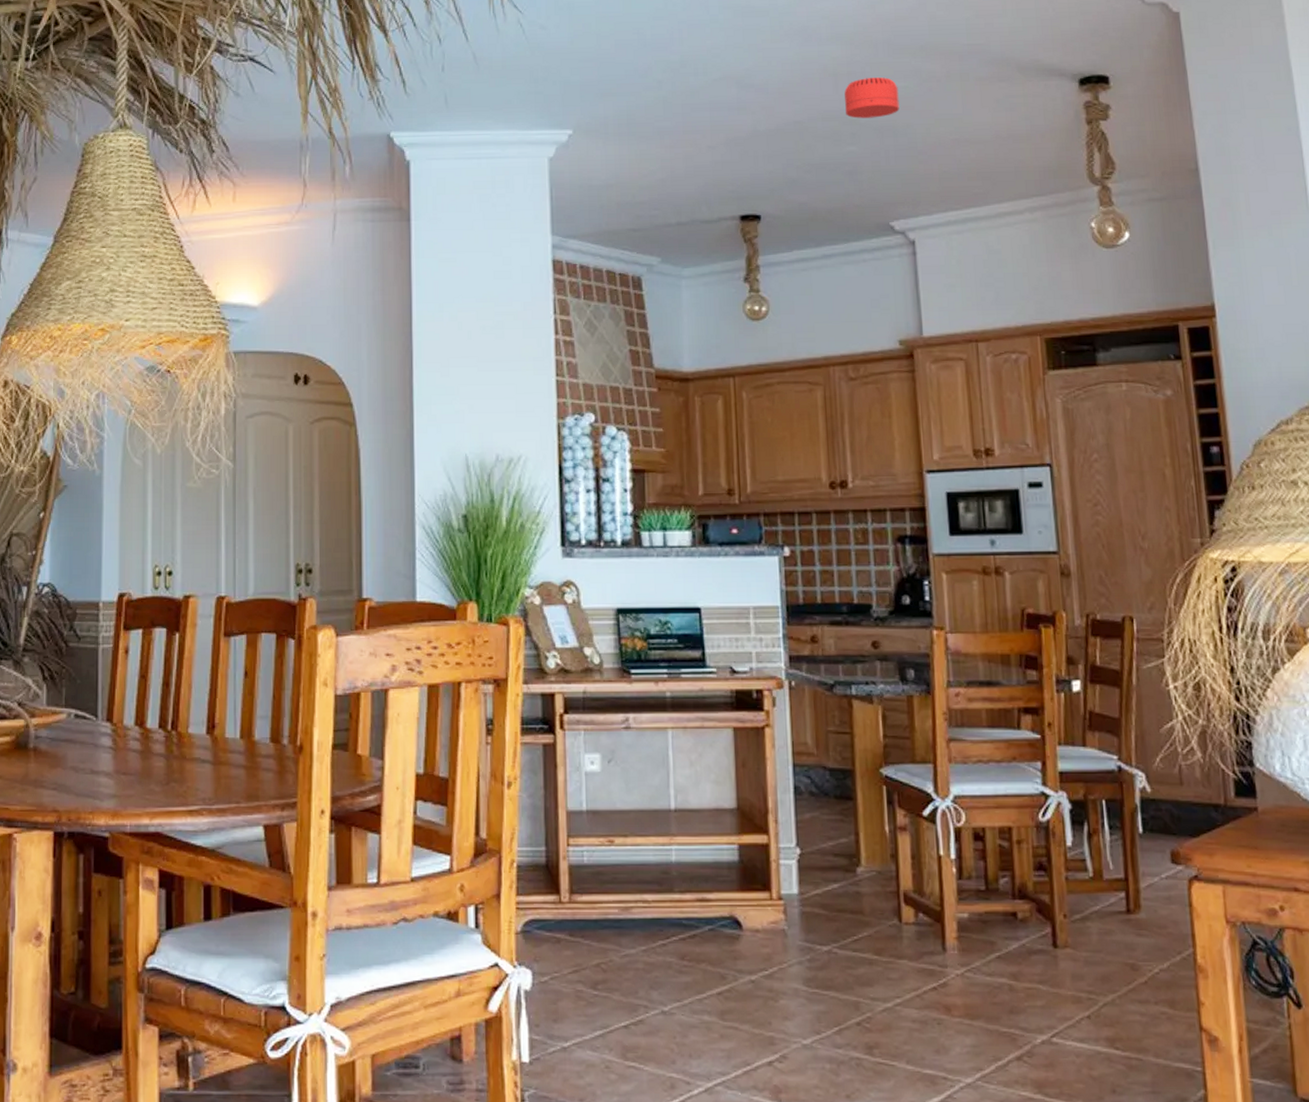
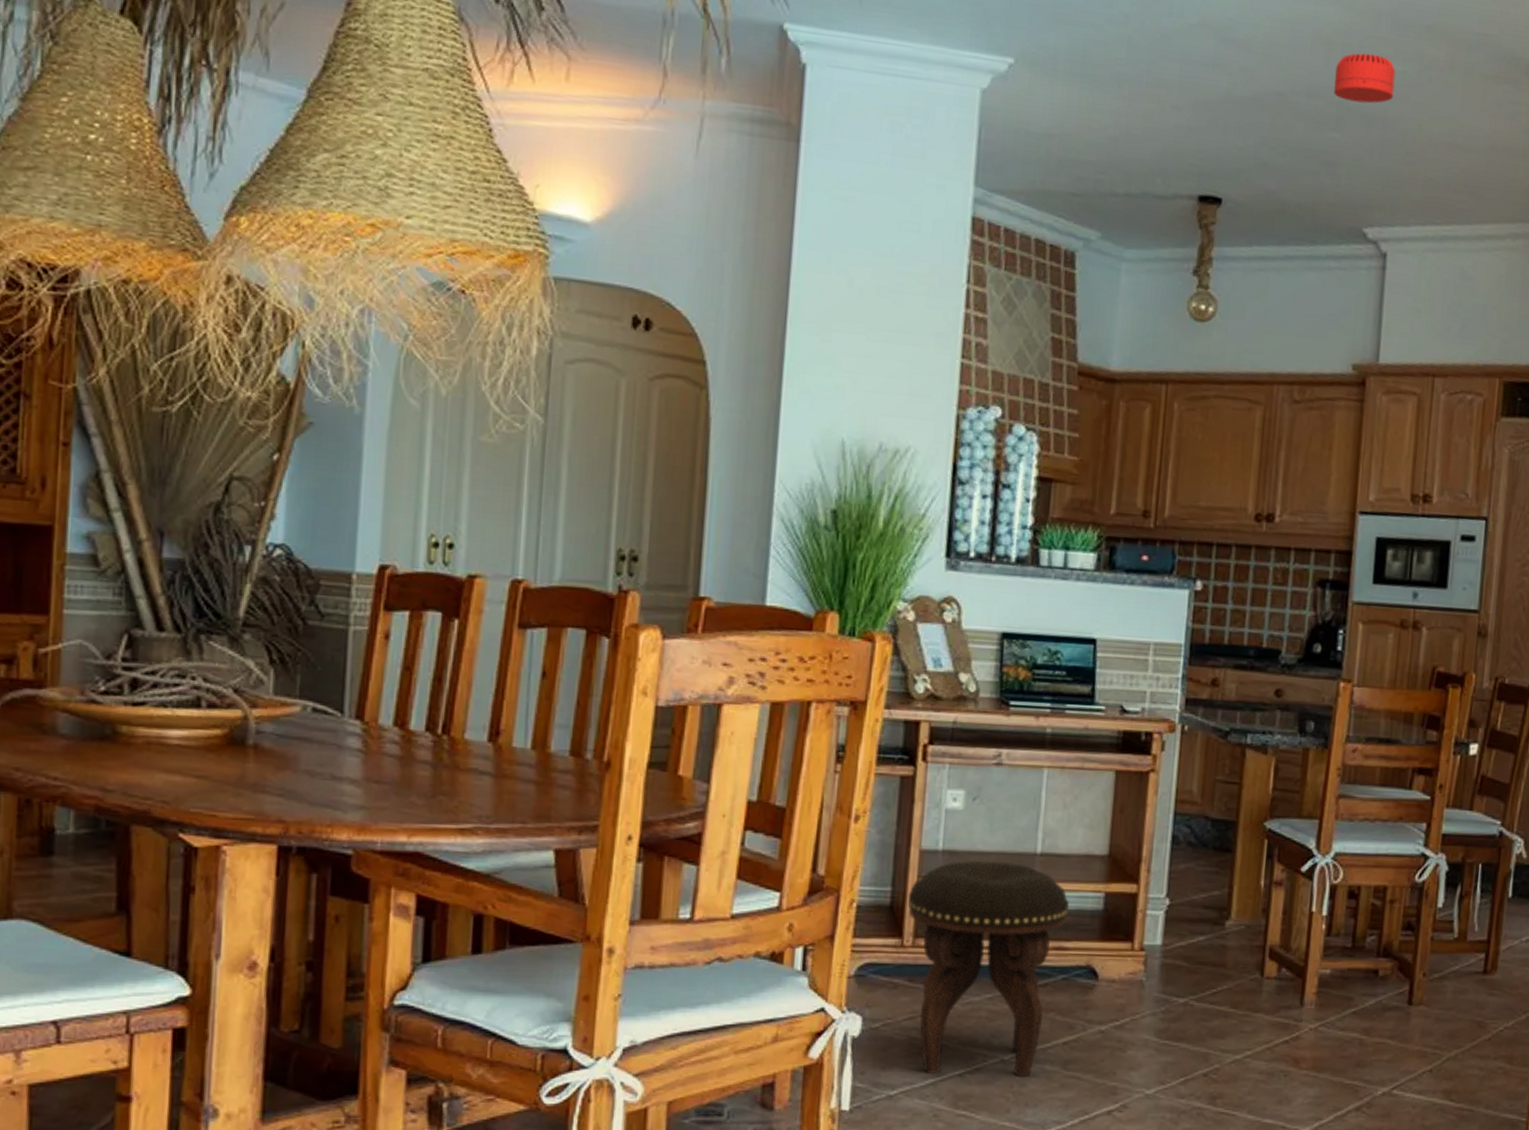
footstool: none [560,818,707,1029] -> present [907,860,1069,1078]

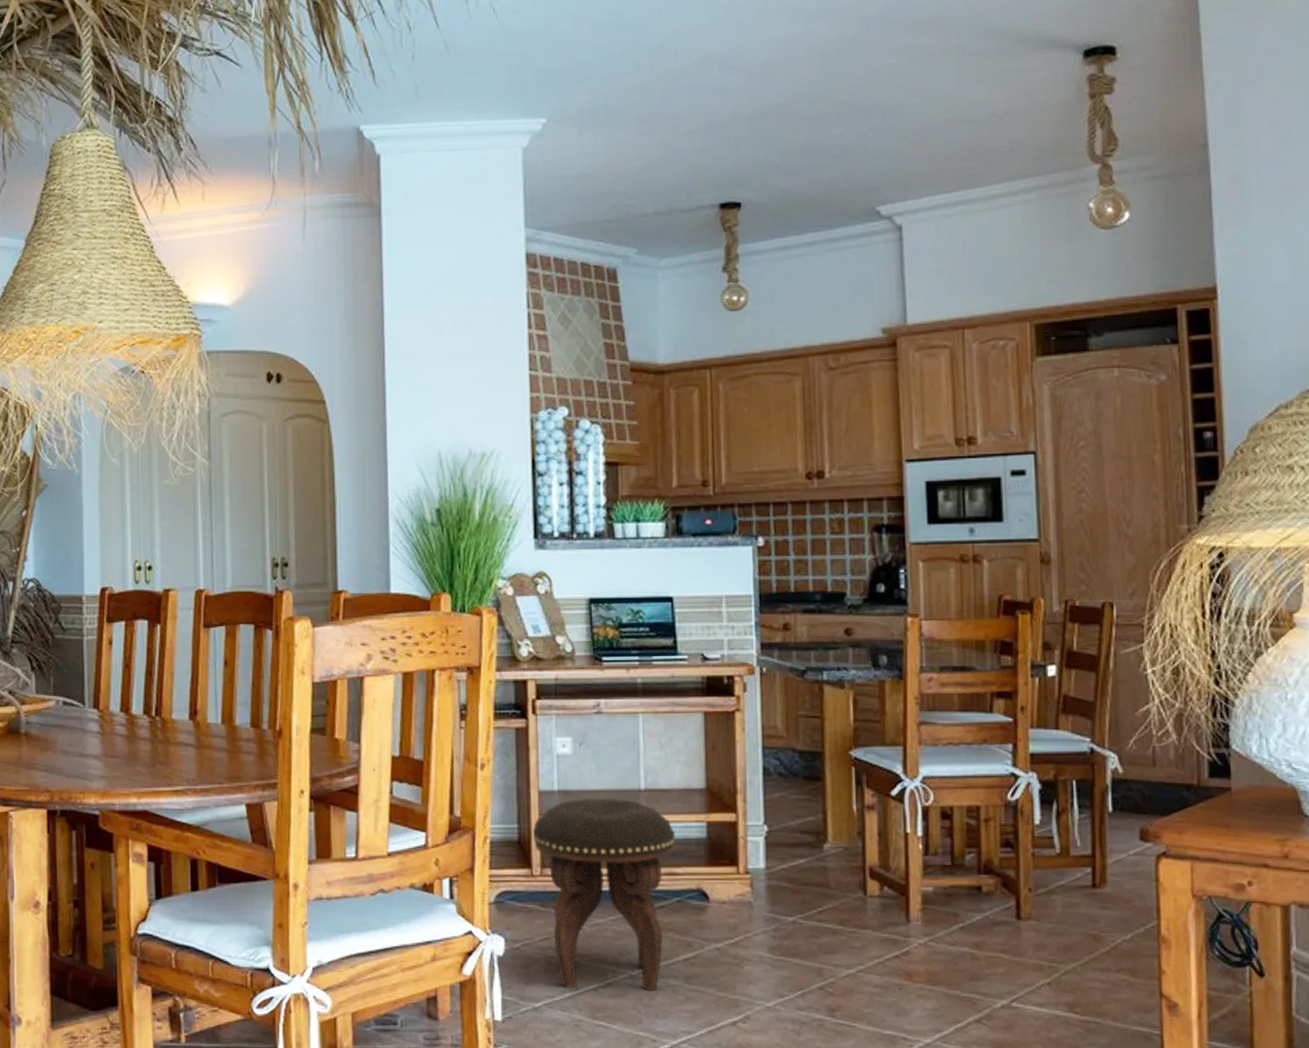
smoke detector: present [1334,53,1396,104] -> none [832,54,890,99]

